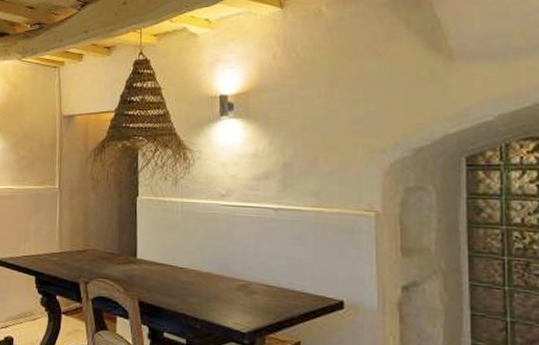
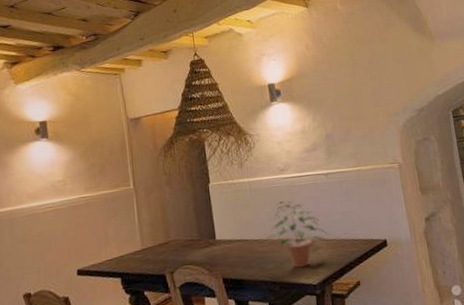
potted plant: none [192,231,268,310] -> present [265,200,329,268]

